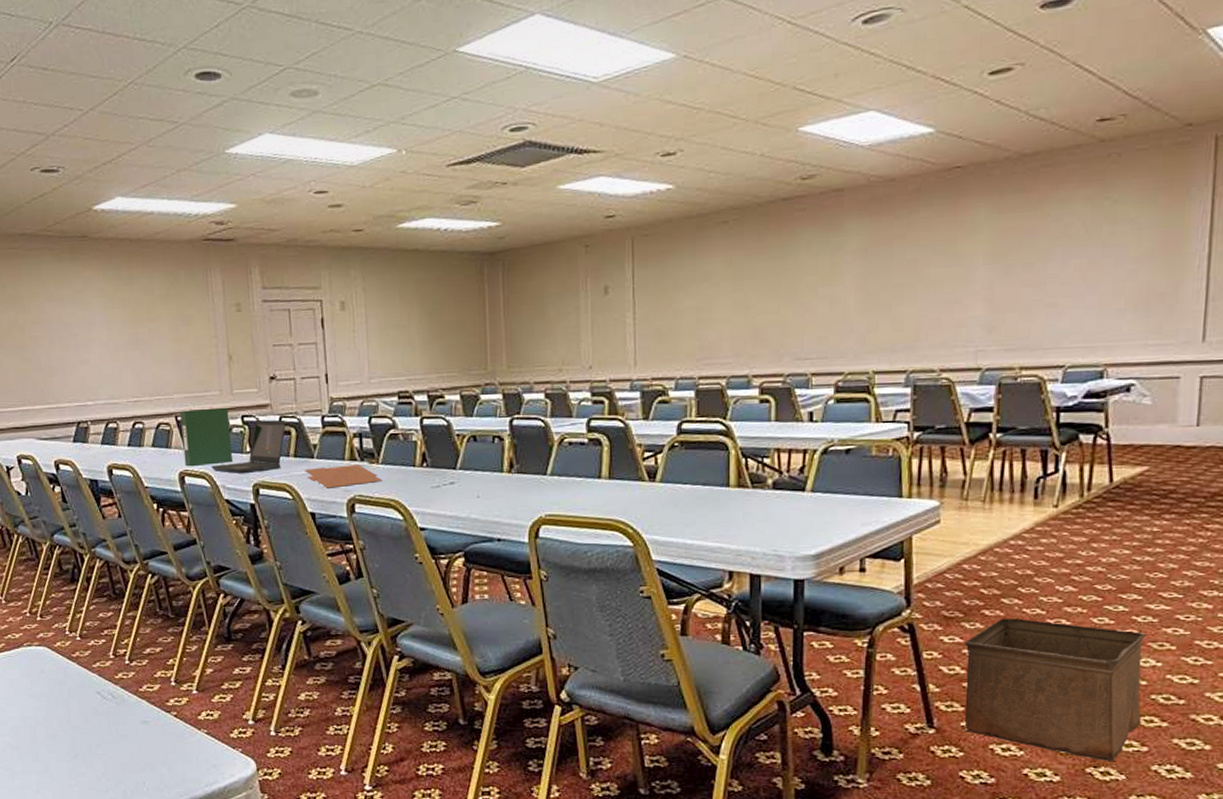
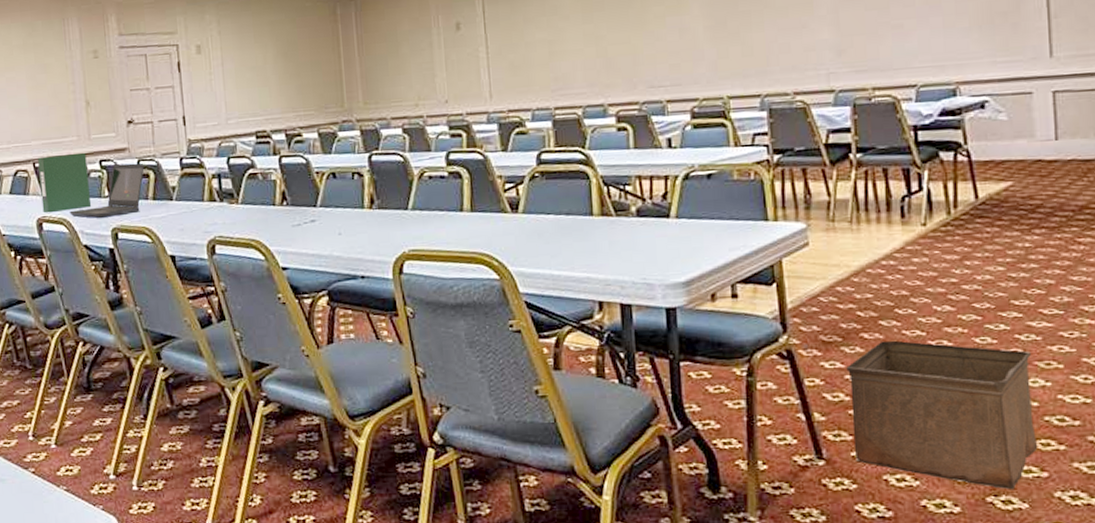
papers: present [305,463,383,488] -> none [164,204,243,230]

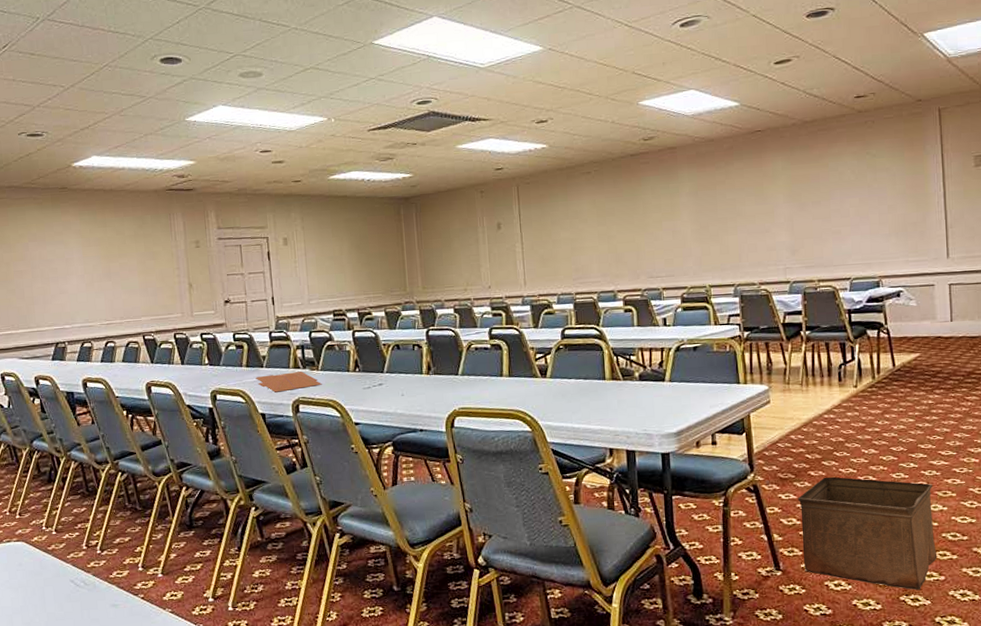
binder: present [38,153,91,213] -> none [147,328,193,378]
laptop computer: present [69,163,145,218] -> none [174,336,239,382]
papers: none [164,204,243,230] -> present [256,370,322,392]

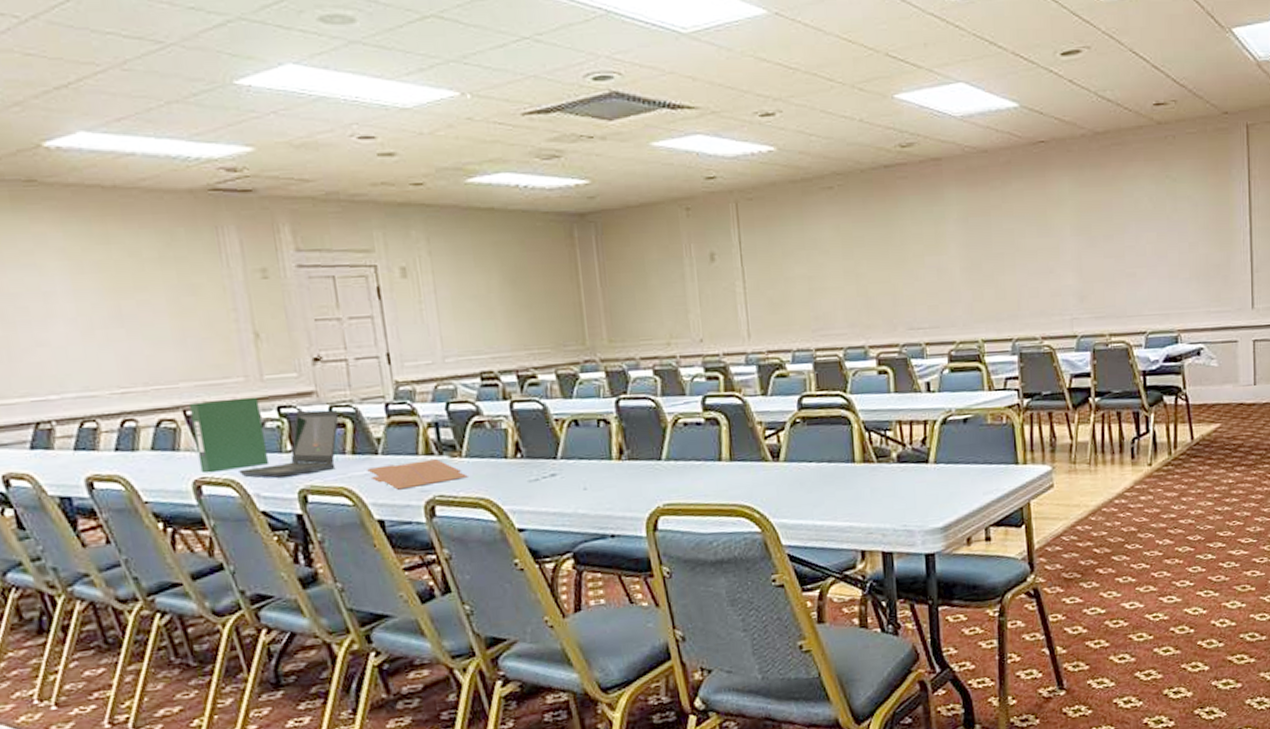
binder: none [147,328,193,378] -> present [190,398,268,474]
laptop computer: none [174,336,239,382] -> present [239,409,339,478]
storage bin: present [798,476,938,591] -> none [1084,573,1235,702]

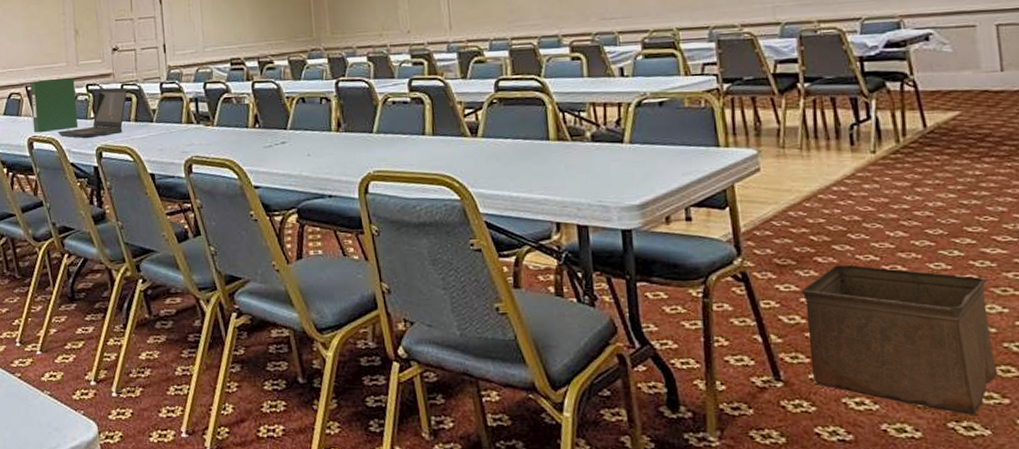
papers: present [367,458,468,490] -> none [145,126,218,150]
storage bin: none [1084,573,1235,702] -> present [801,264,998,416]

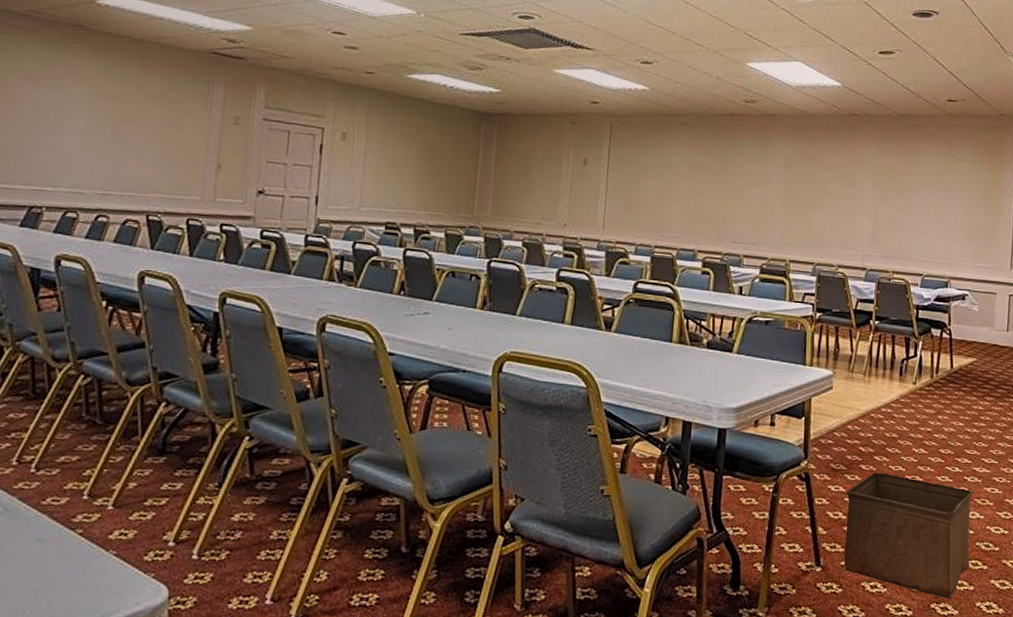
binder: present [30,78,78,133] -> none [147,210,207,269]
laptop computer: present [58,87,128,138] -> none [177,230,267,281]

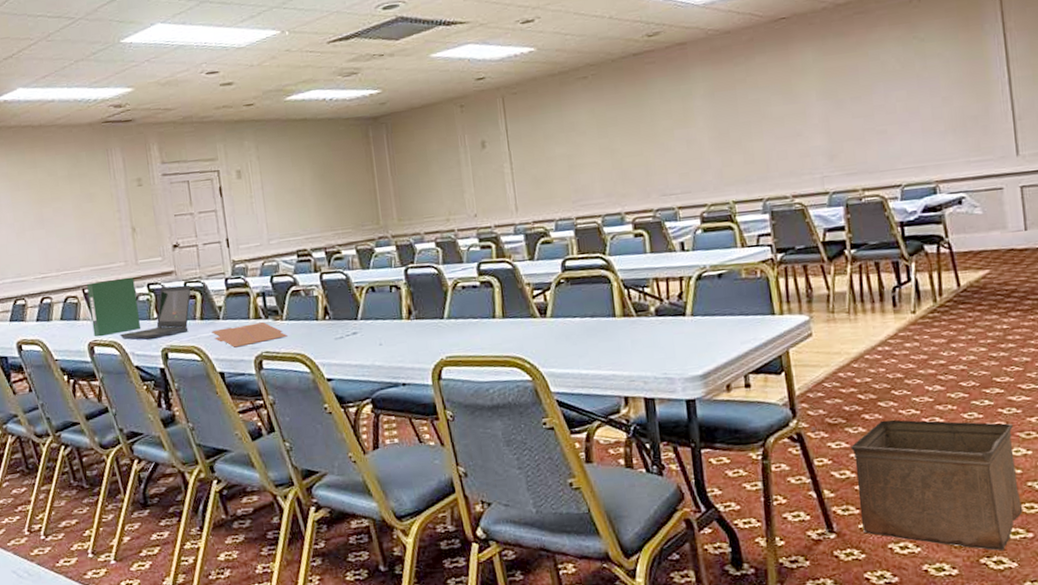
binder: none [147,210,207,269] -> present [87,278,140,337]
laptop computer: none [177,230,267,281] -> present [120,285,191,340]
papers: none [279,283,358,306] -> present [211,321,288,348]

